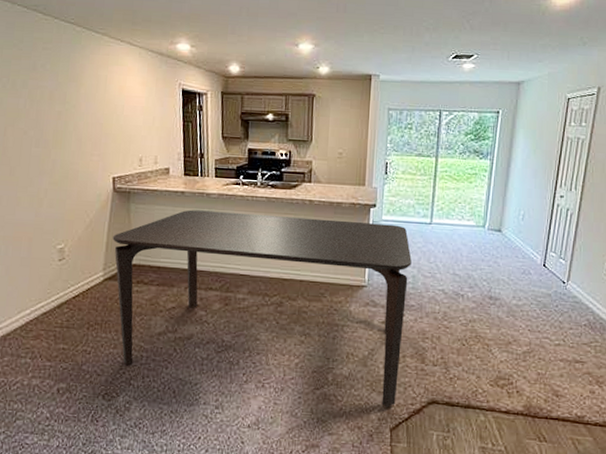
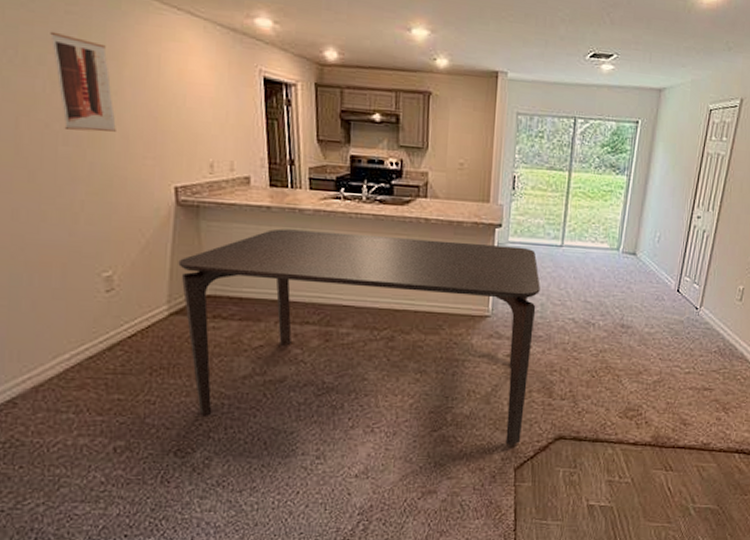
wall art: none [32,63,73,136] -> present [50,31,116,132]

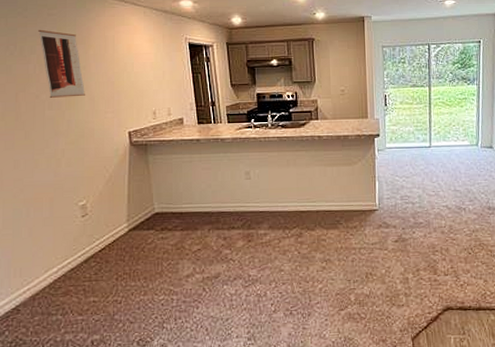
dining table: present [178,228,540,446] -> none [134,151,416,319]

